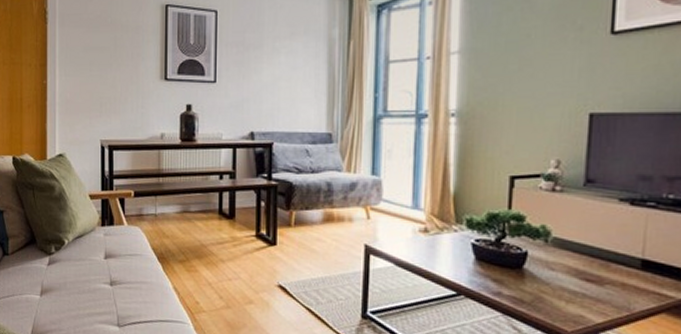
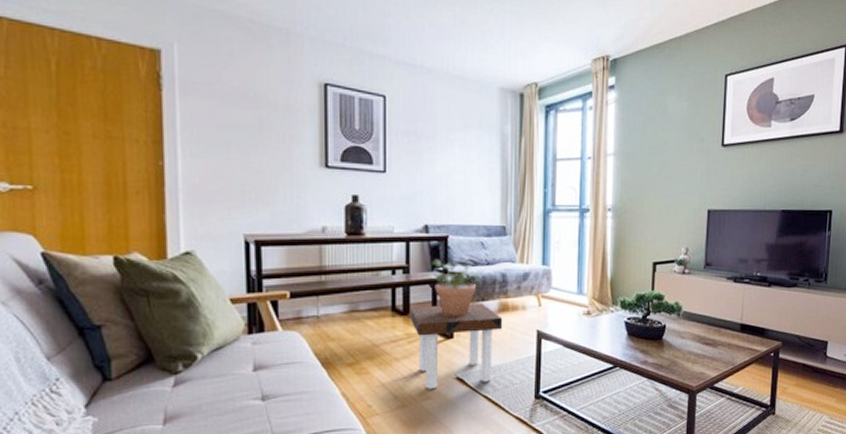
side table: none [235,211,328,295] -> present [410,303,503,390]
potted plant: none [252,165,306,223] -> present [427,258,482,315]

